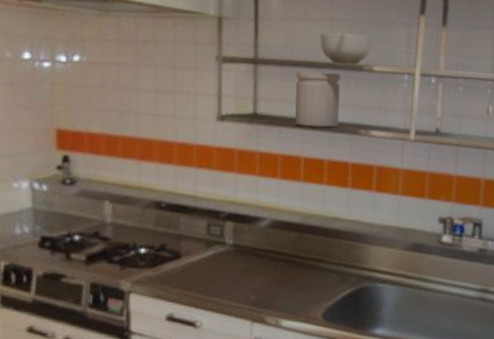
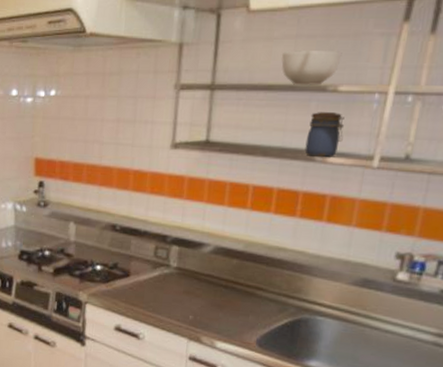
jar: present [295,71,341,128] -> none [247,95,301,155]
jar: none [349,89,382,131] -> present [304,112,345,157]

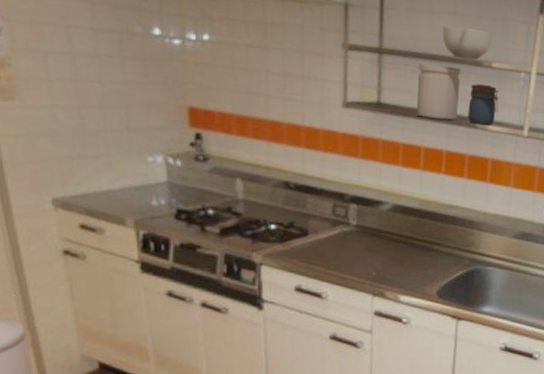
jar: none [247,95,301,155] -> present [417,63,461,121]

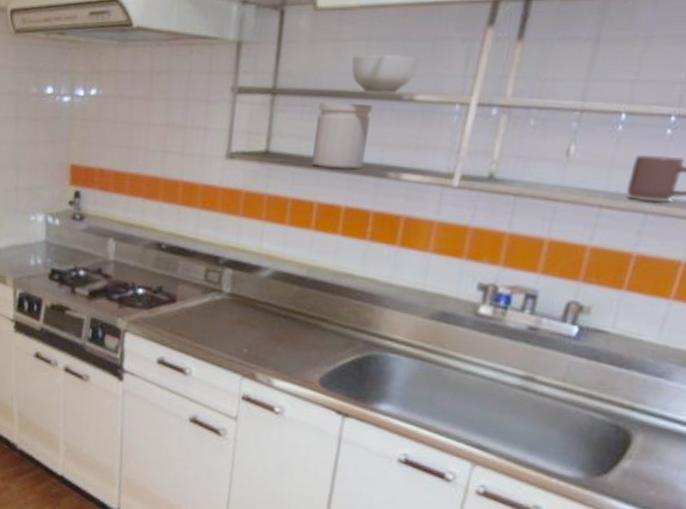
jar: present [467,84,499,125] -> none [376,123,422,174]

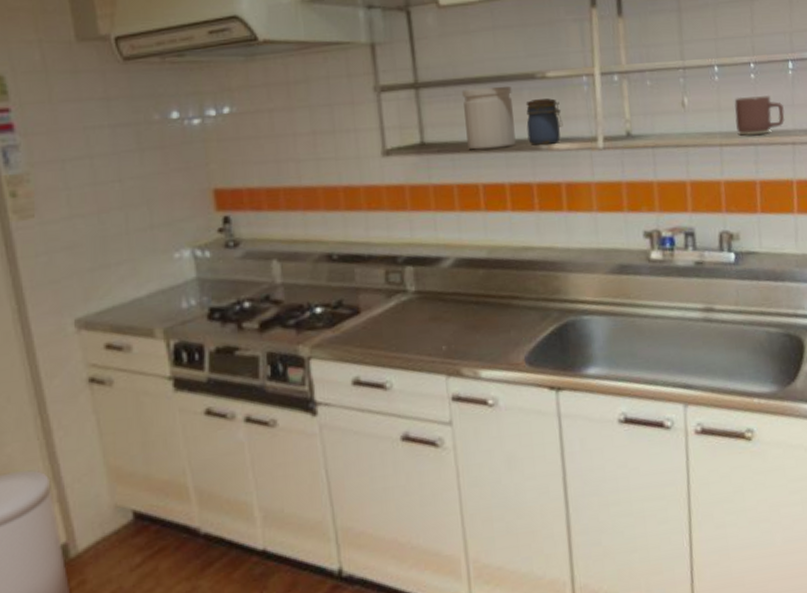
bowl: present [351,54,420,94] -> none [483,39,542,75]
jar: none [376,123,422,174] -> present [525,98,563,145]

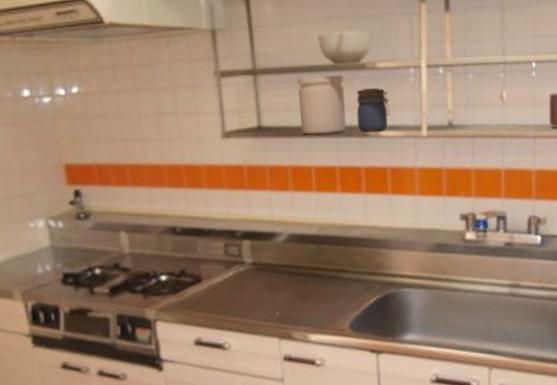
bowl: none [483,39,542,75] -> present [318,31,373,65]

